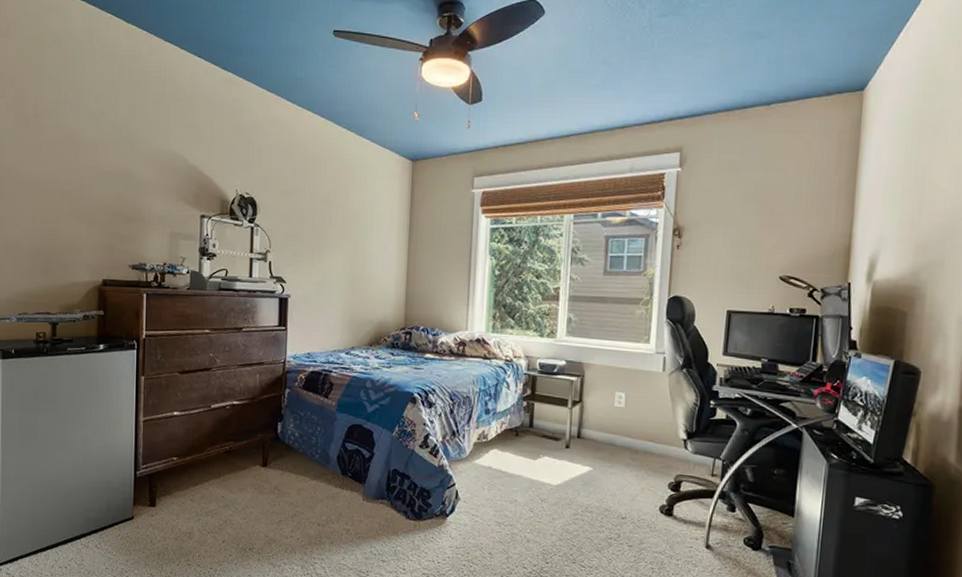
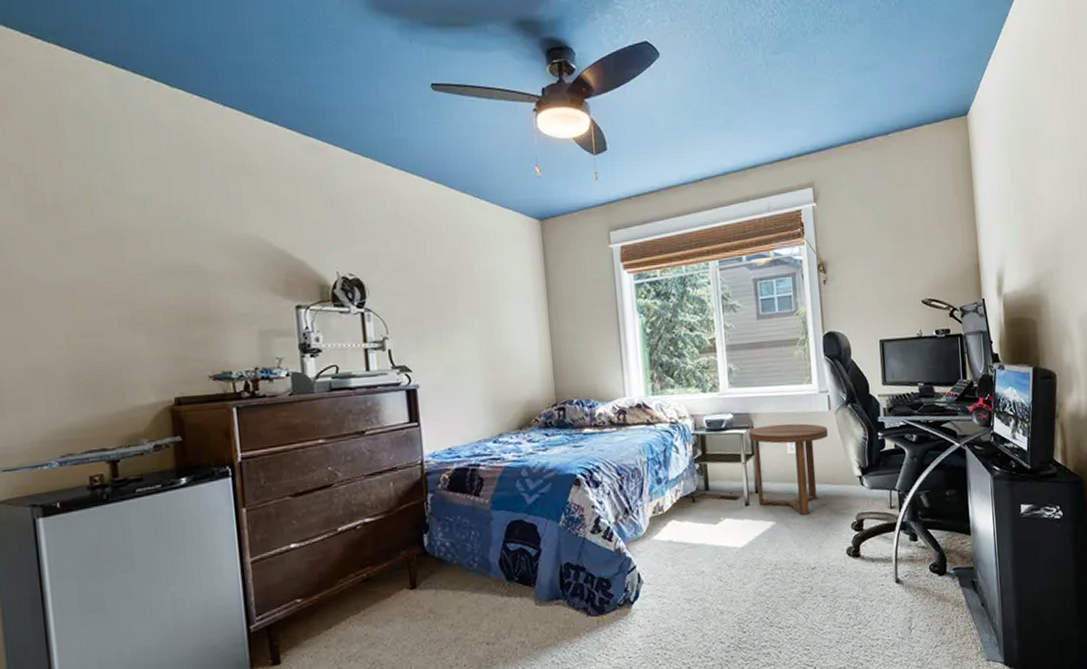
side table: none [578,376,659,467] -> present [748,423,829,515]

